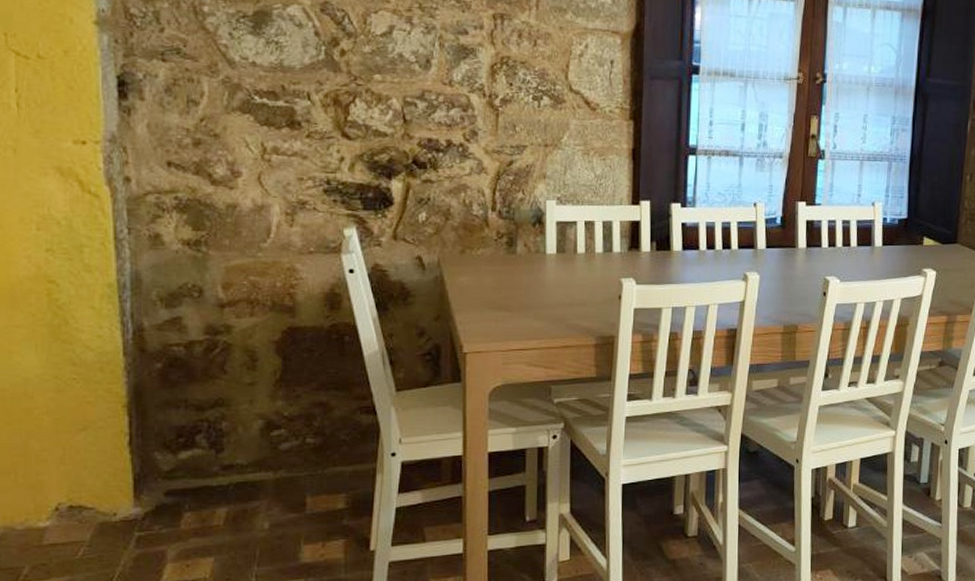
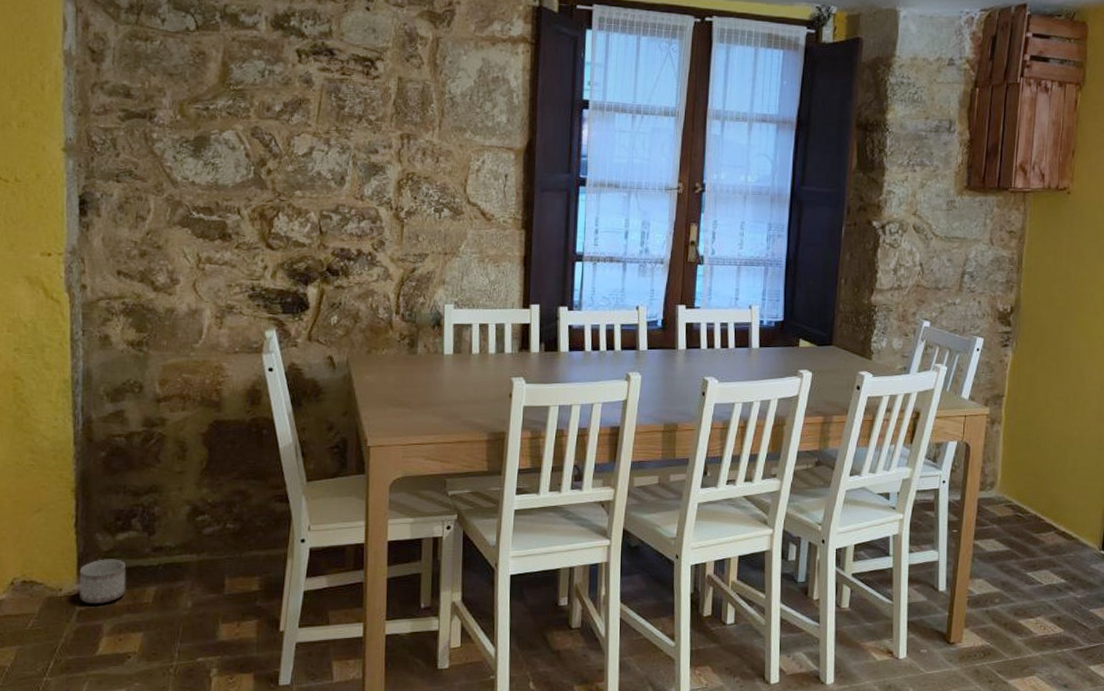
planter: none [136,479,192,528] -> present [79,559,126,603]

